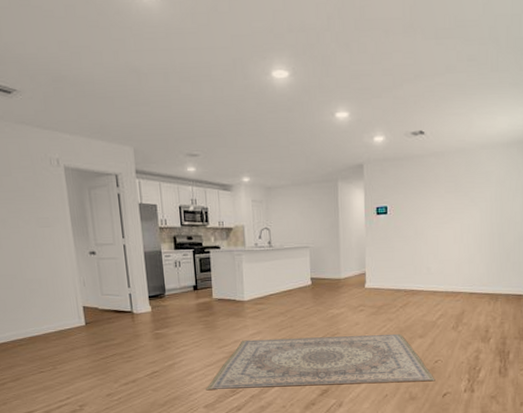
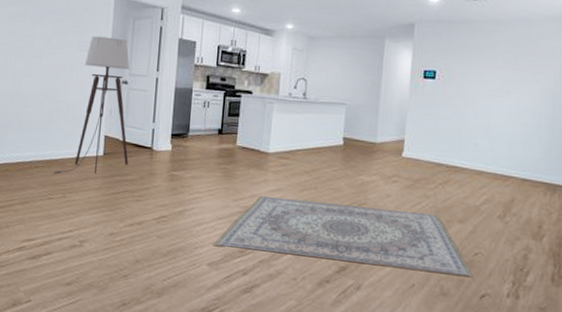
floor lamp: none [37,210,112,348] -> present [52,36,130,174]

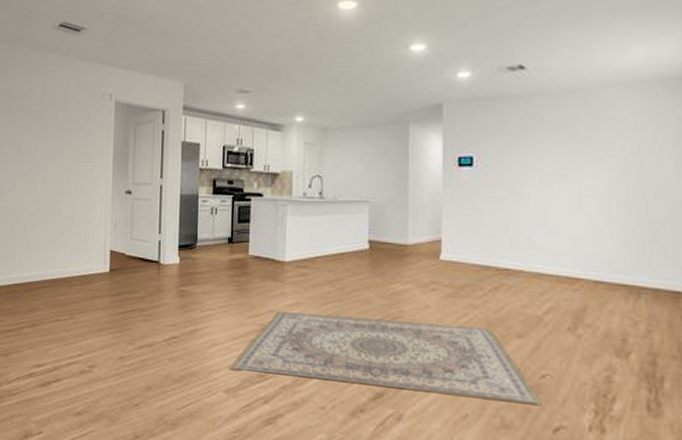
floor lamp: present [52,36,130,174] -> none [59,146,135,293]

